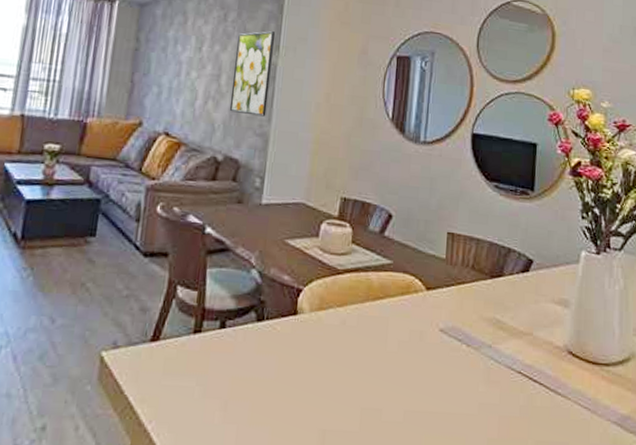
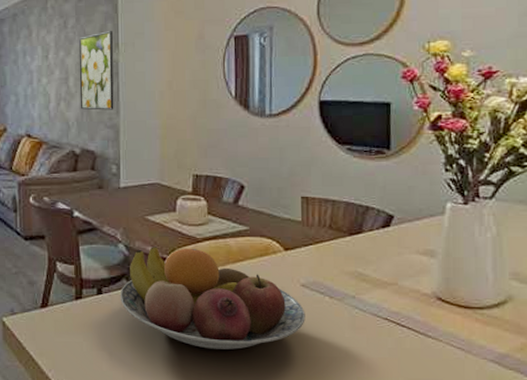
fruit bowl: none [245,275,442,403] -> present [119,247,305,350]

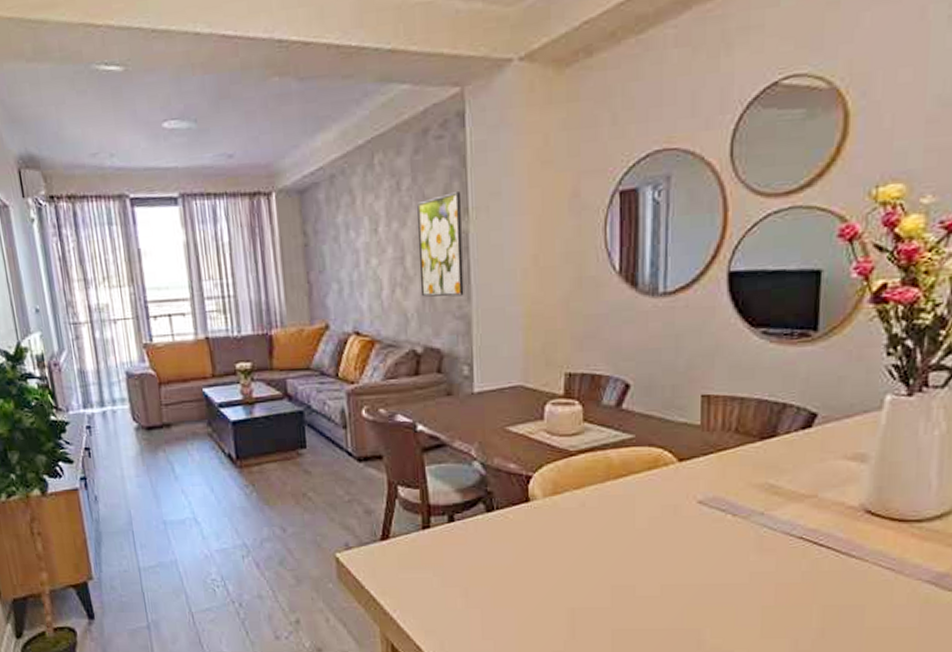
fruit bowl: present [119,247,305,350] -> none [475,463,702,581]

